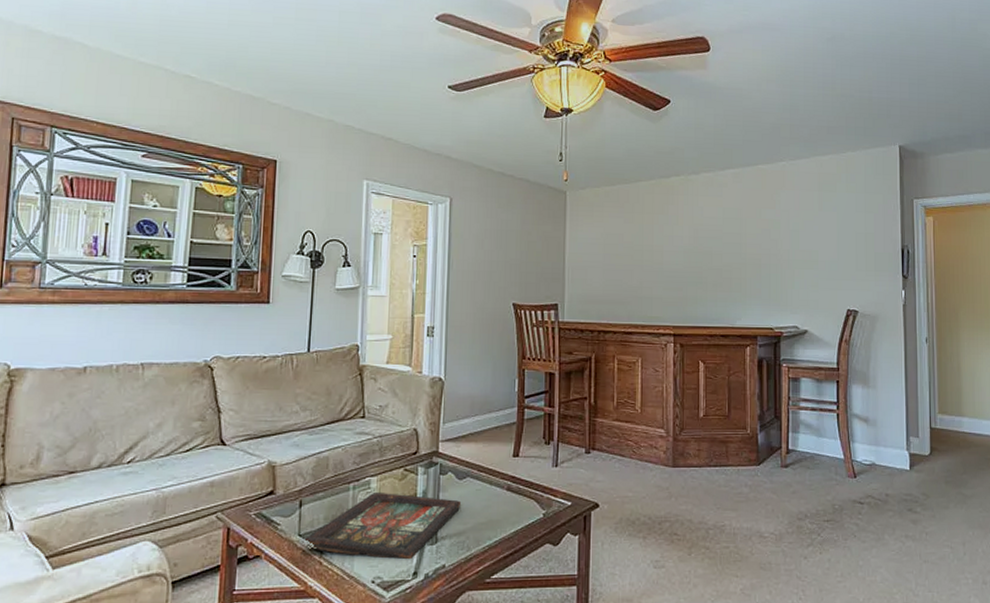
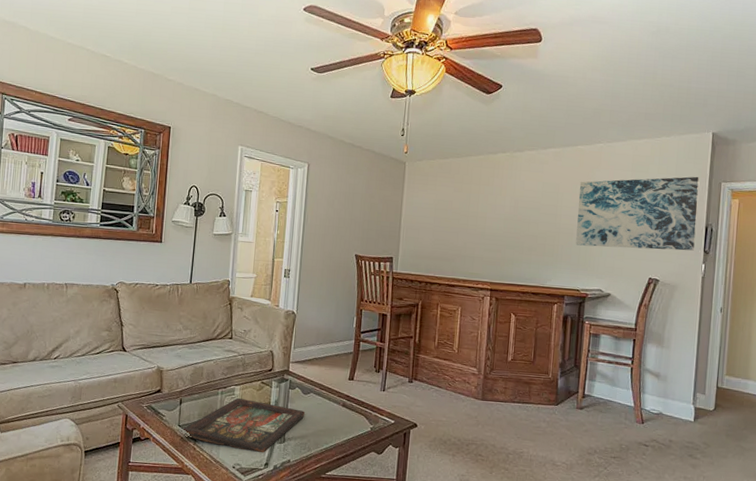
wall art: none [764,193,892,278] -> present [576,176,700,251]

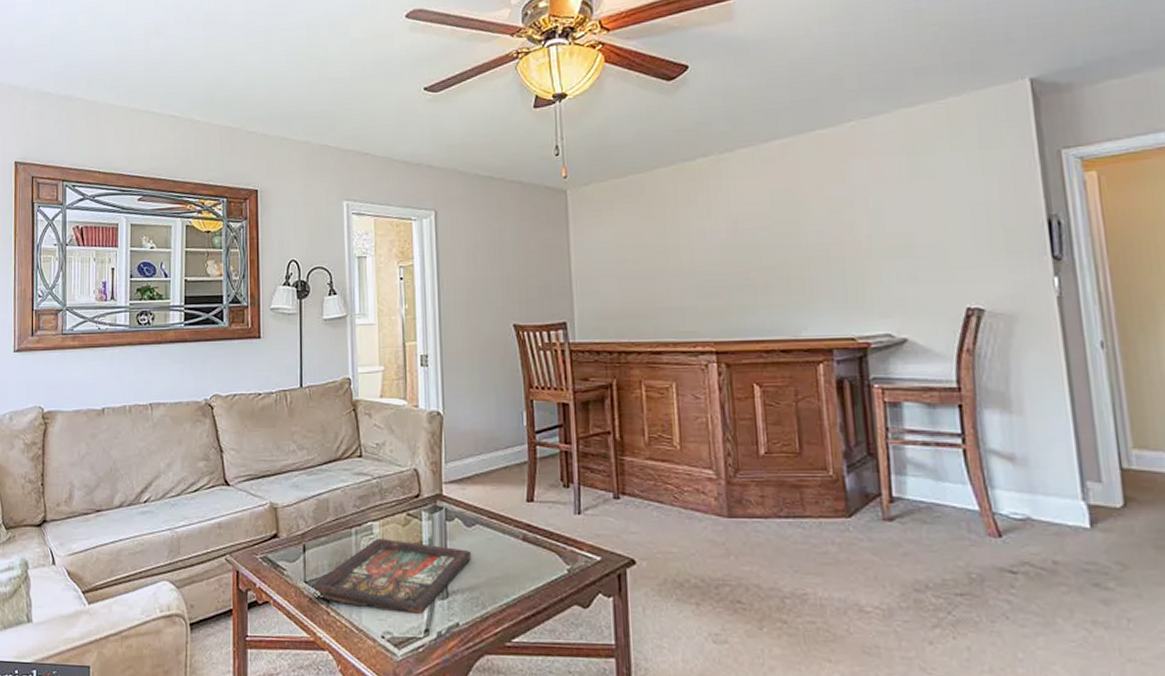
wall art: present [576,176,700,251] -> none [828,146,1035,273]

